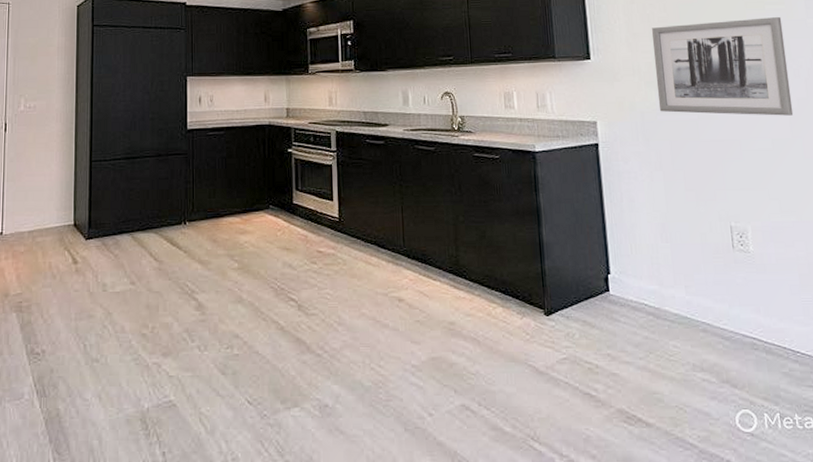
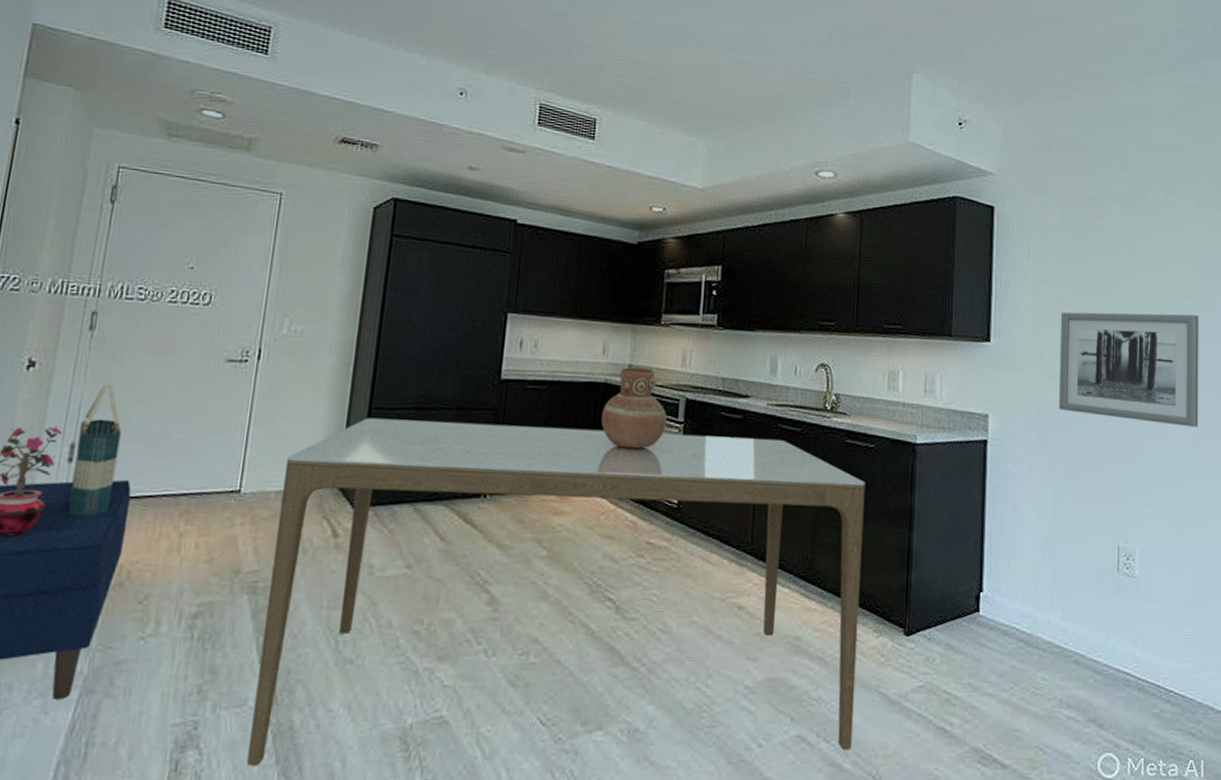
dining table: none [28,159,510,445] -> present [247,417,866,766]
vase: none [269,109,323,176] -> present [601,367,668,449]

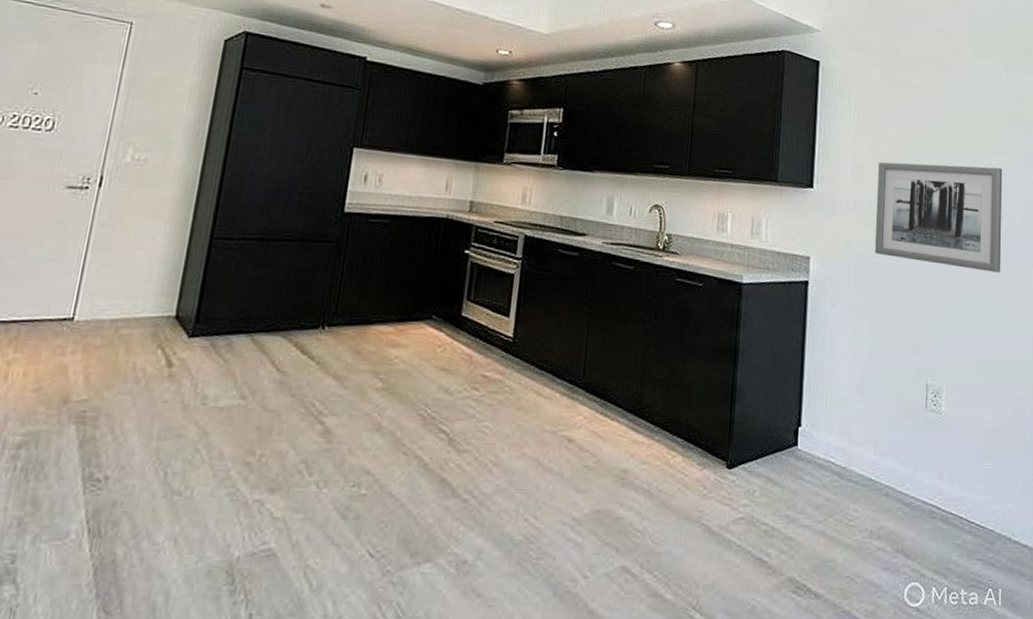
dining table: present [247,417,866,766] -> none [65,247,694,600]
vase: present [601,367,668,449] -> none [441,203,506,284]

